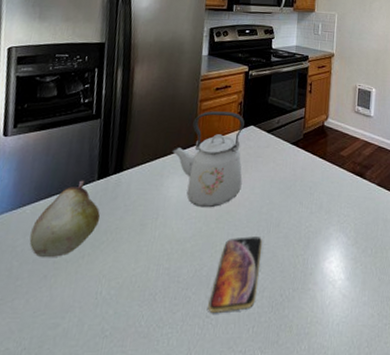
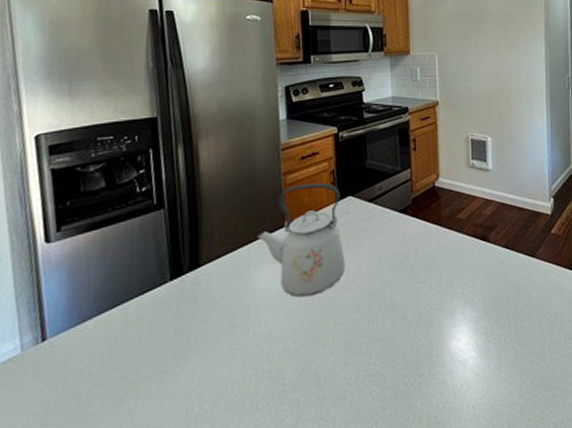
fruit: present [29,180,101,258] -> none [96,283,180,379]
smartphone: present [208,237,262,312] -> none [322,322,376,414]

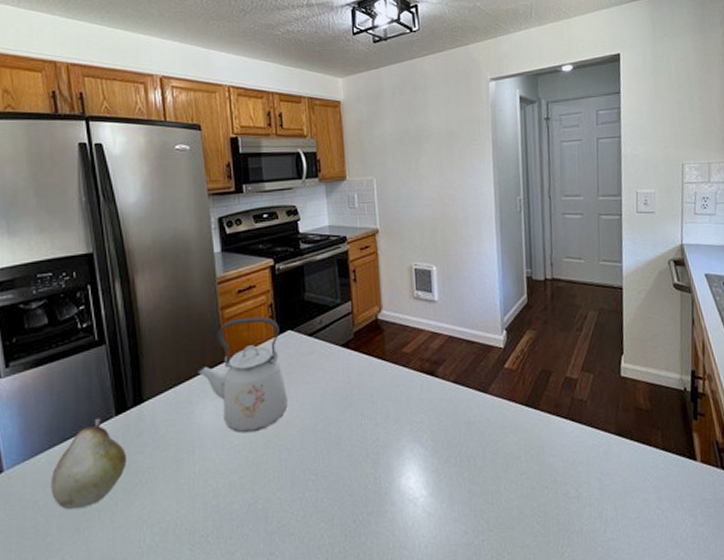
fruit: none [96,283,180,379] -> present [51,417,128,510]

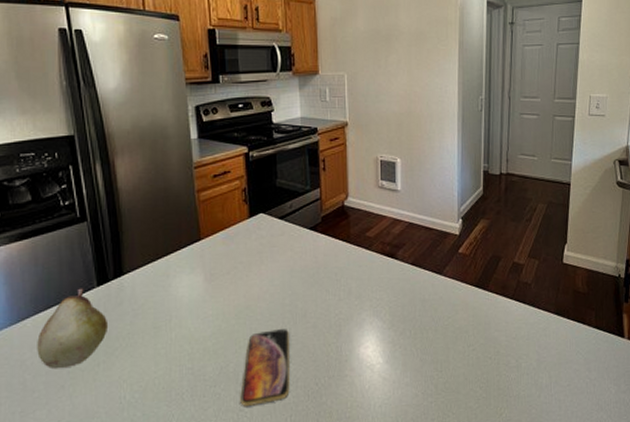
kettle: present [198,317,288,434] -> none [175,200,259,305]
smartphone: none [270,459,325,549] -> present [240,329,290,406]

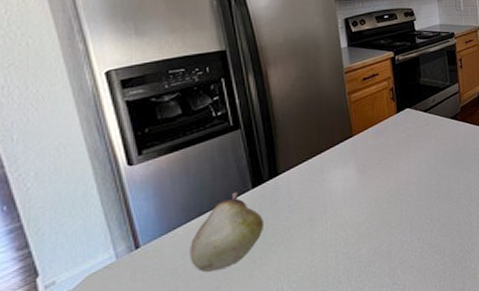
smartphone: present [240,329,290,406] -> none [394,206,438,280]

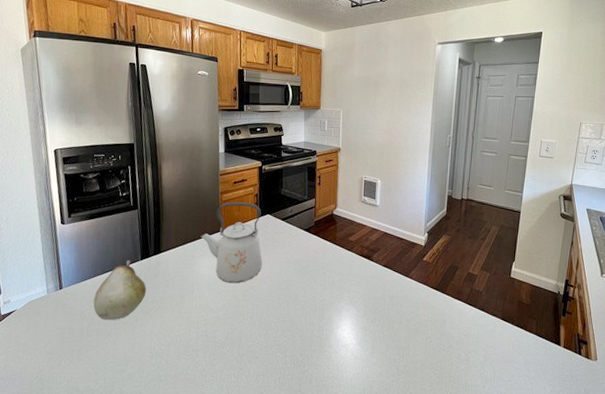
kettle: none [328,98,407,193] -> present [200,202,263,284]

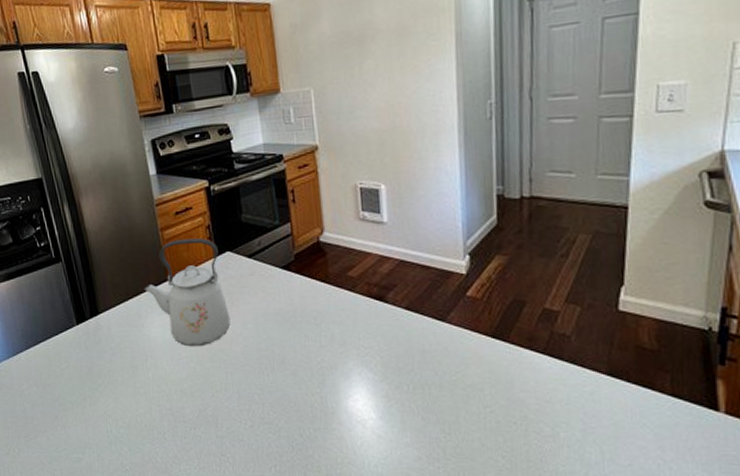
fruit: present [93,260,147,321] -> none [31,326,91,401]

